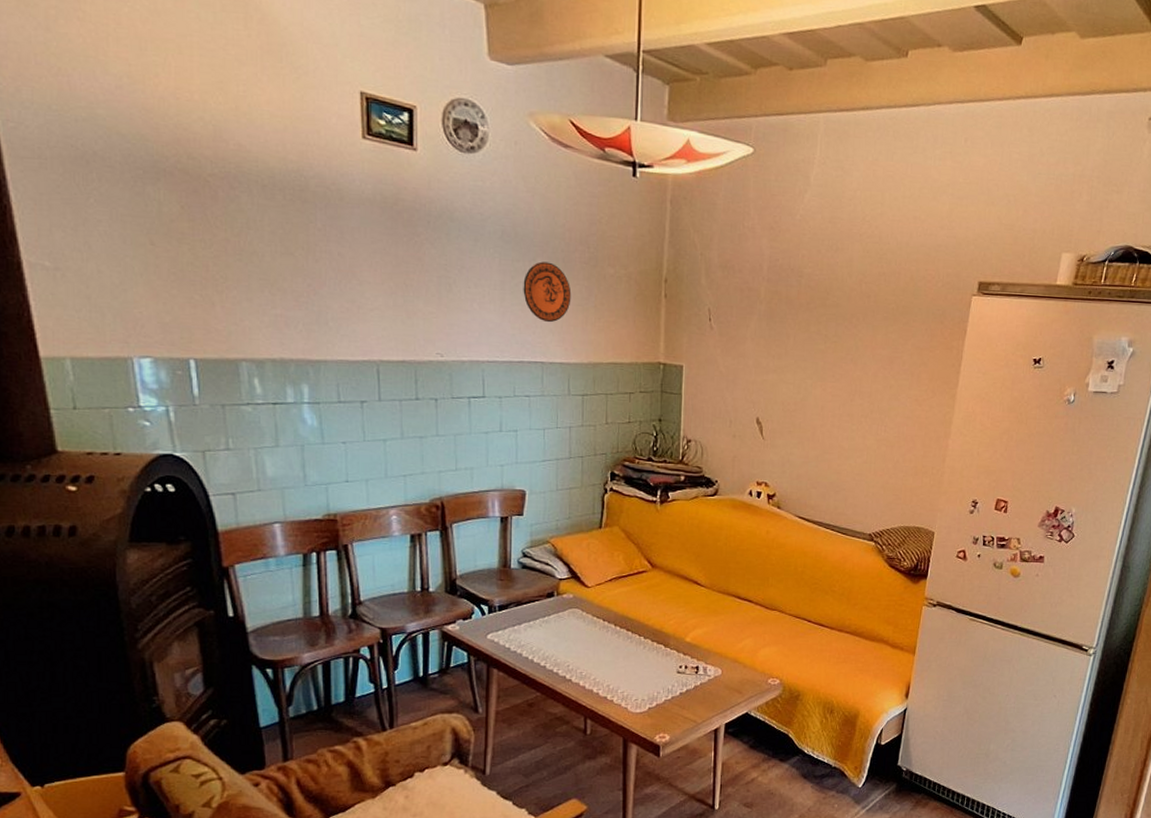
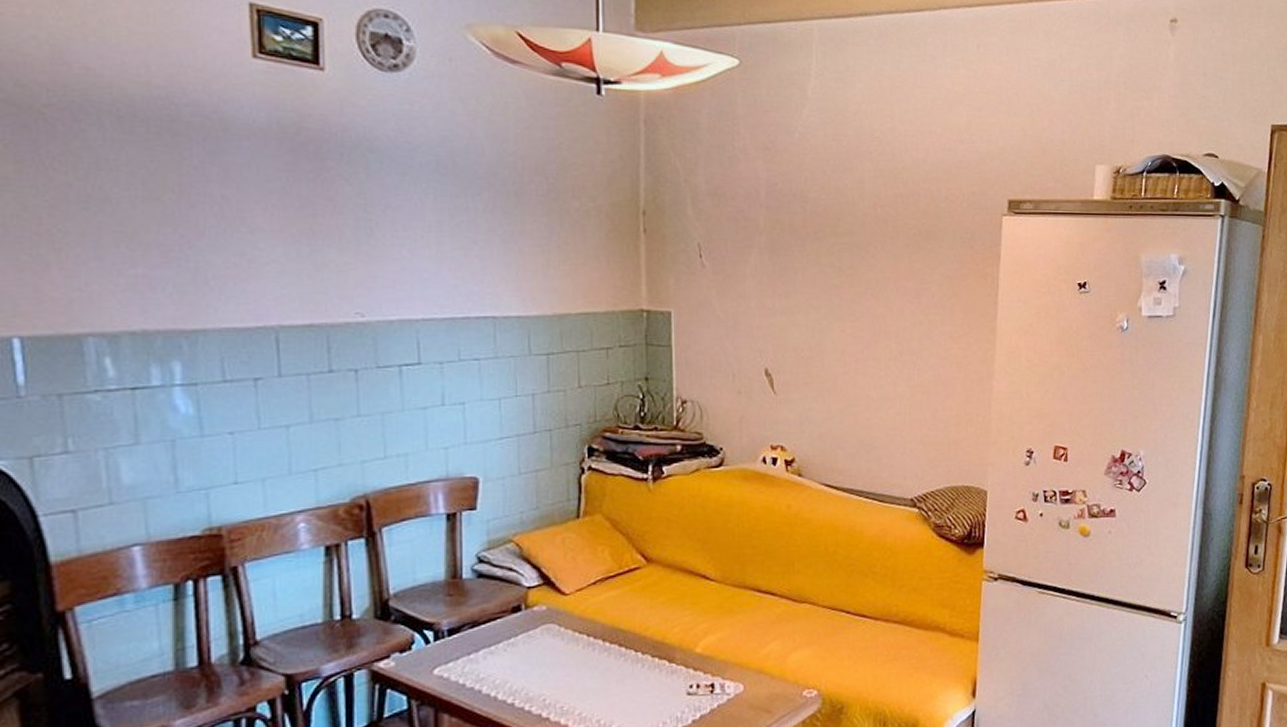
decorative plate: present [523,261,572,323] -> none [466,196,528,269]

